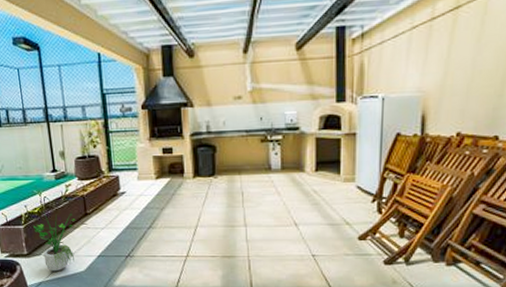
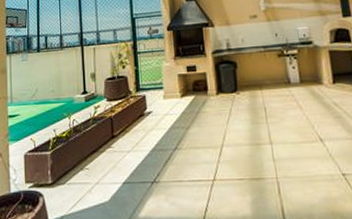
potted plant: present [32,211,76,272] -> none [59,134,103,203]

